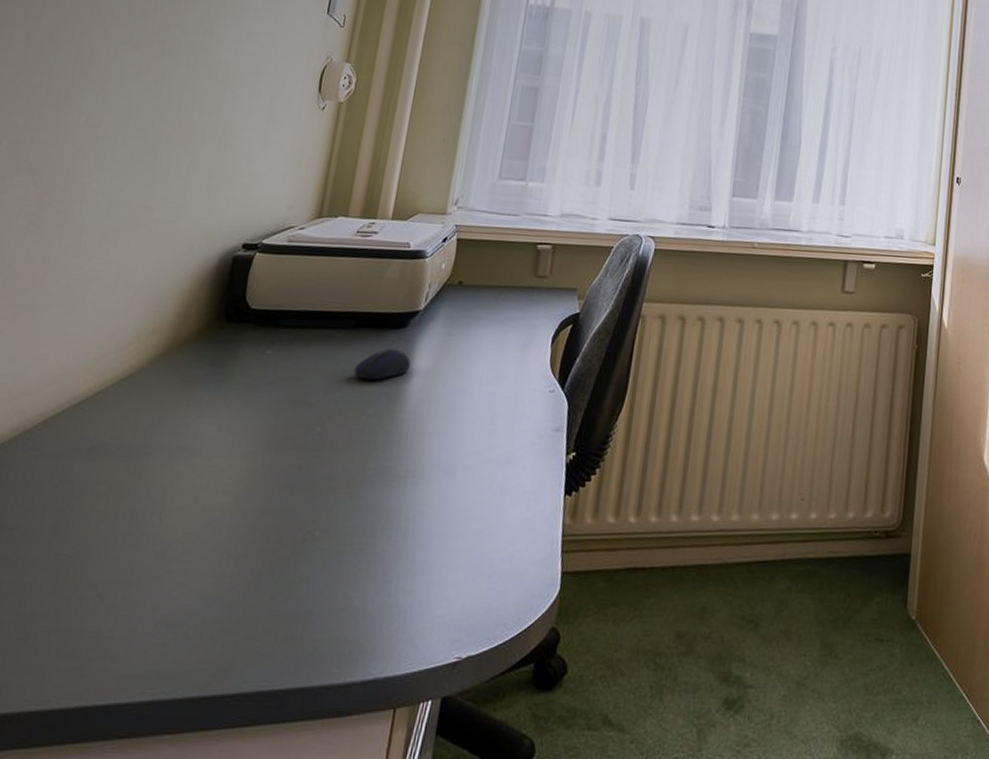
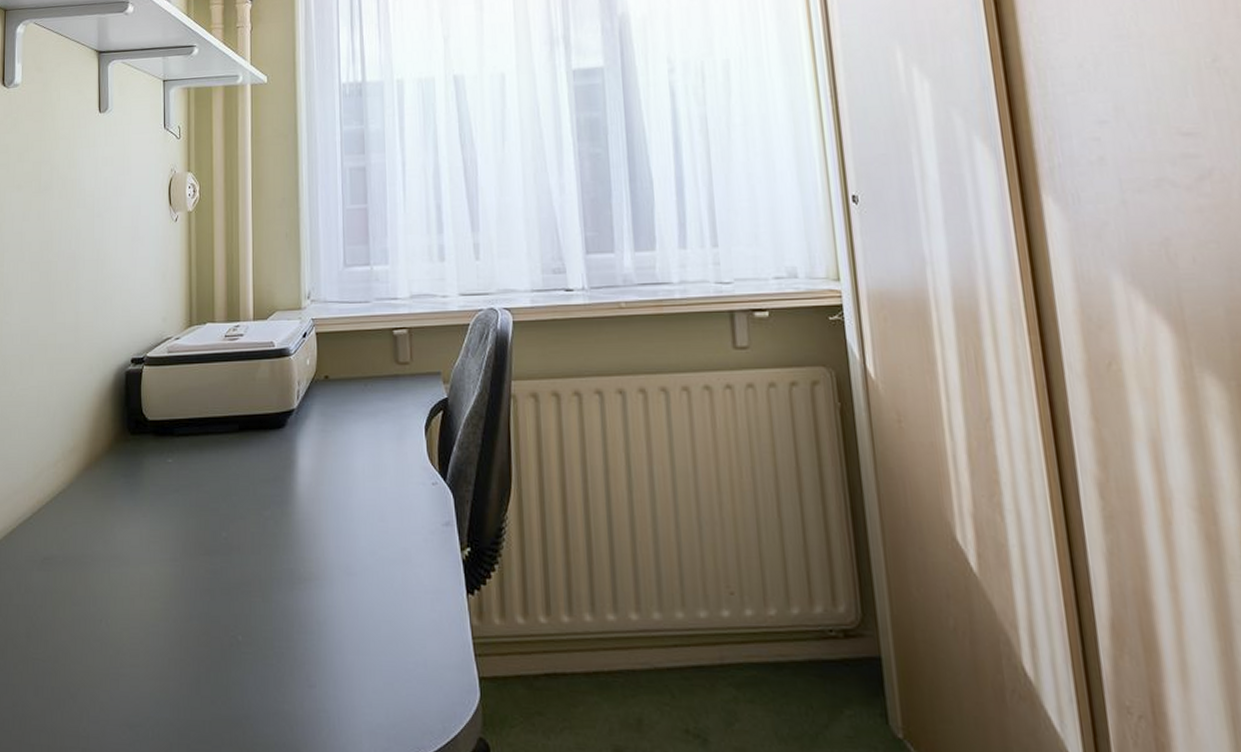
computer mouse: present [354,347,411,381] -> none [246,448,296,483]

